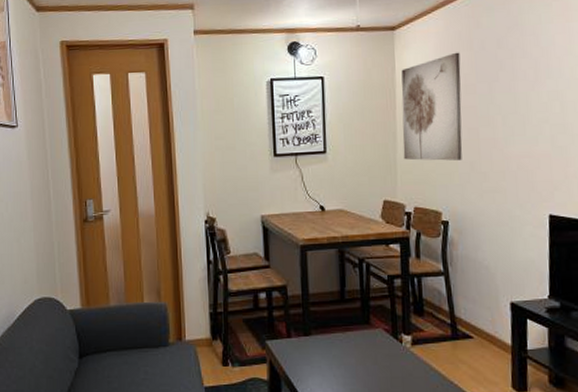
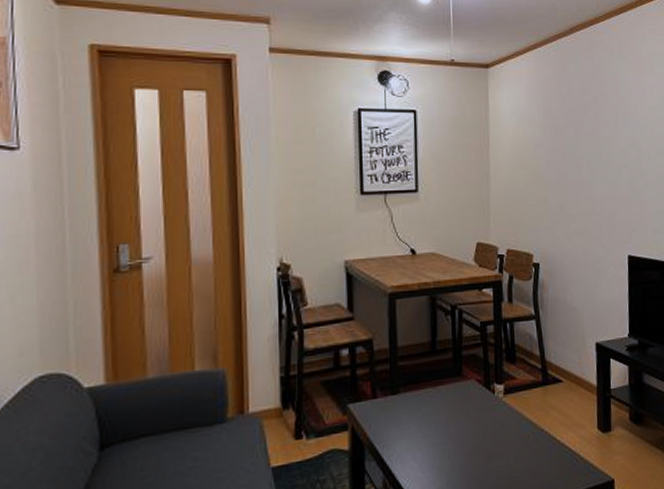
wall art: present [401,52,462,161] -> none [494,95,552,202]

